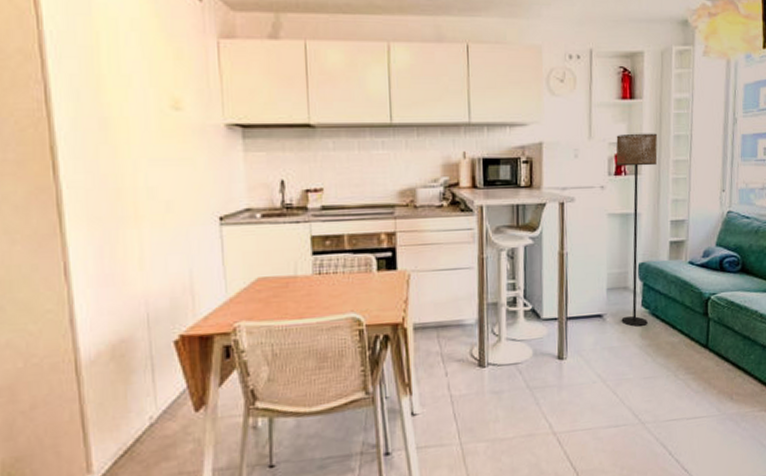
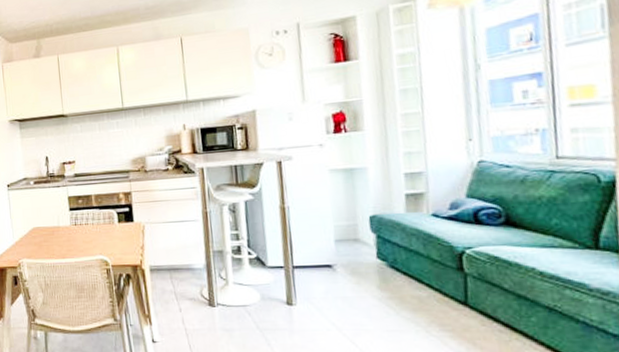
floor lamp: present [616,133,658,327] -> none [332,90,386,278]

